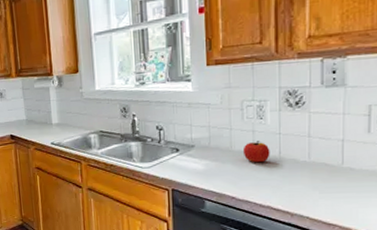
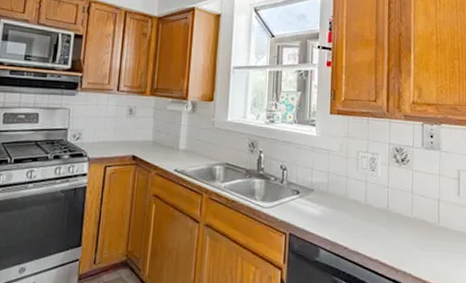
apple: present [242,141,270,163] -> none [356,192,380,214]

